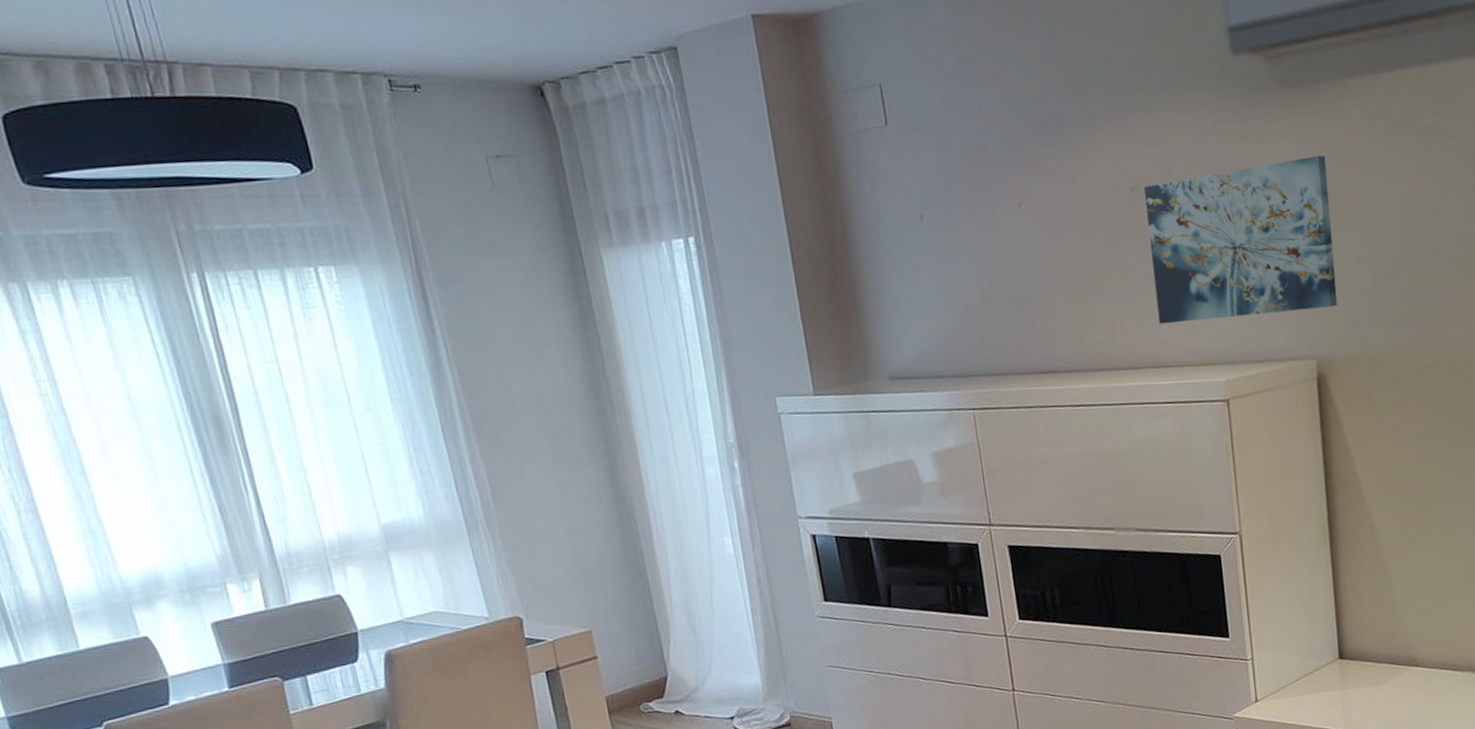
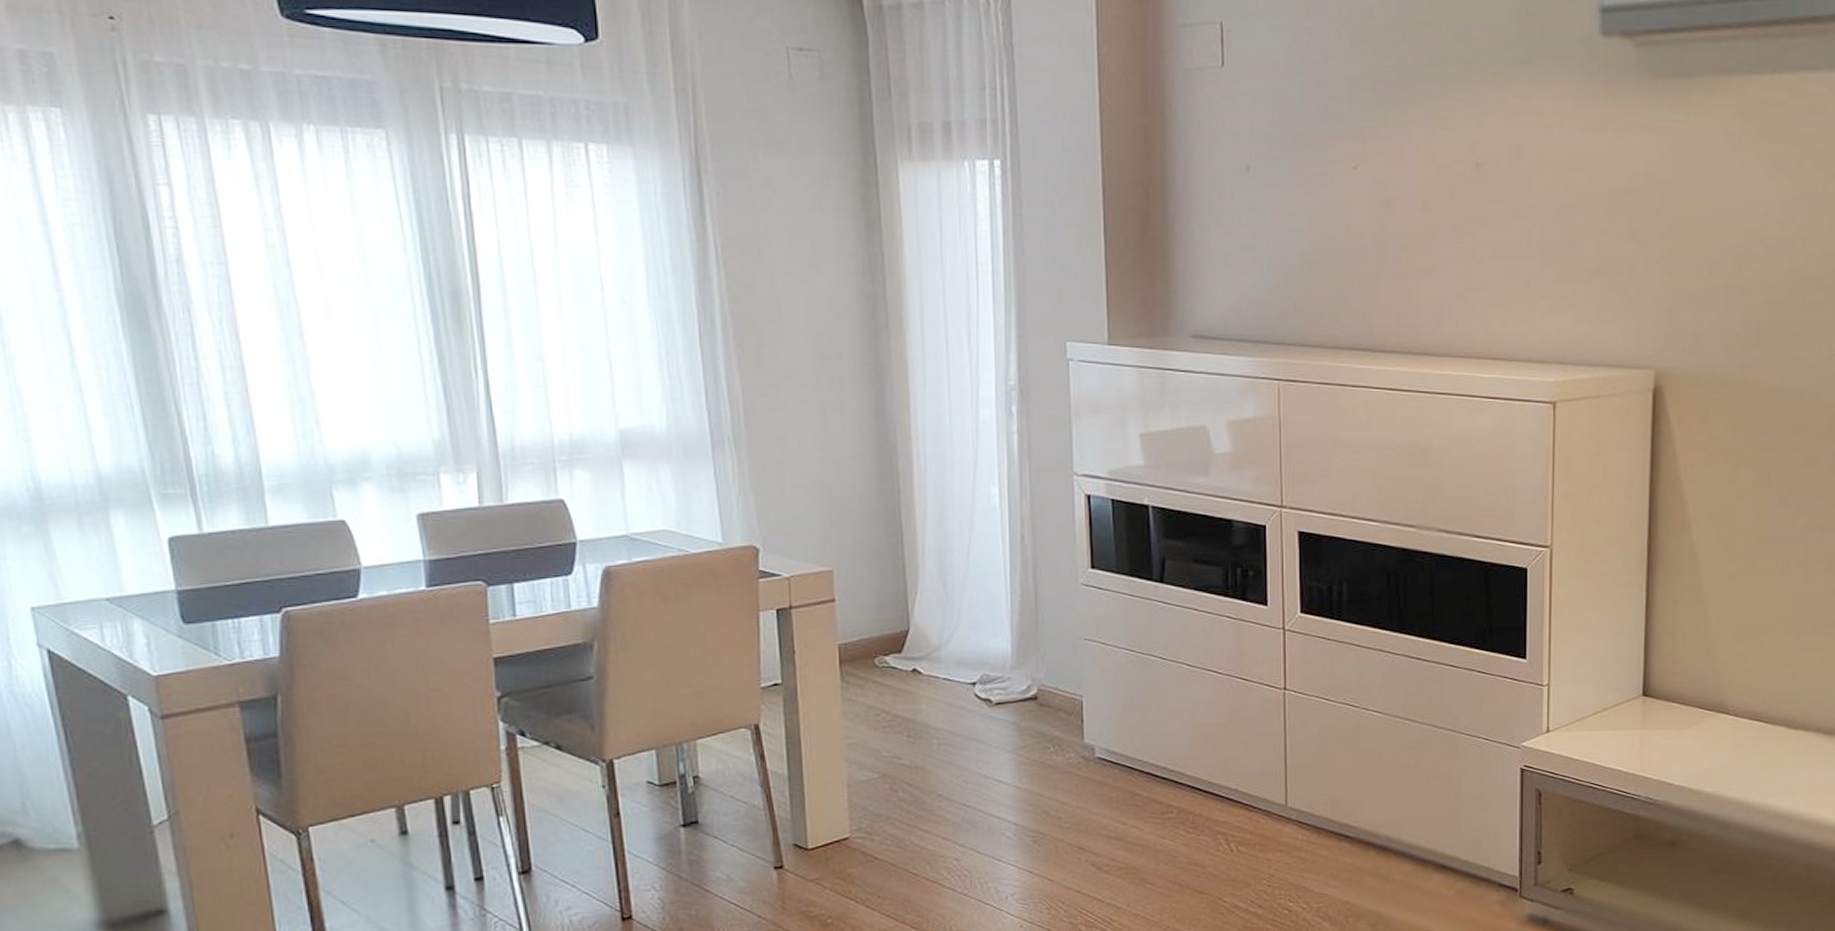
wall art: present [1144,156,1338,325] -> none [1490,154,1689,316]

